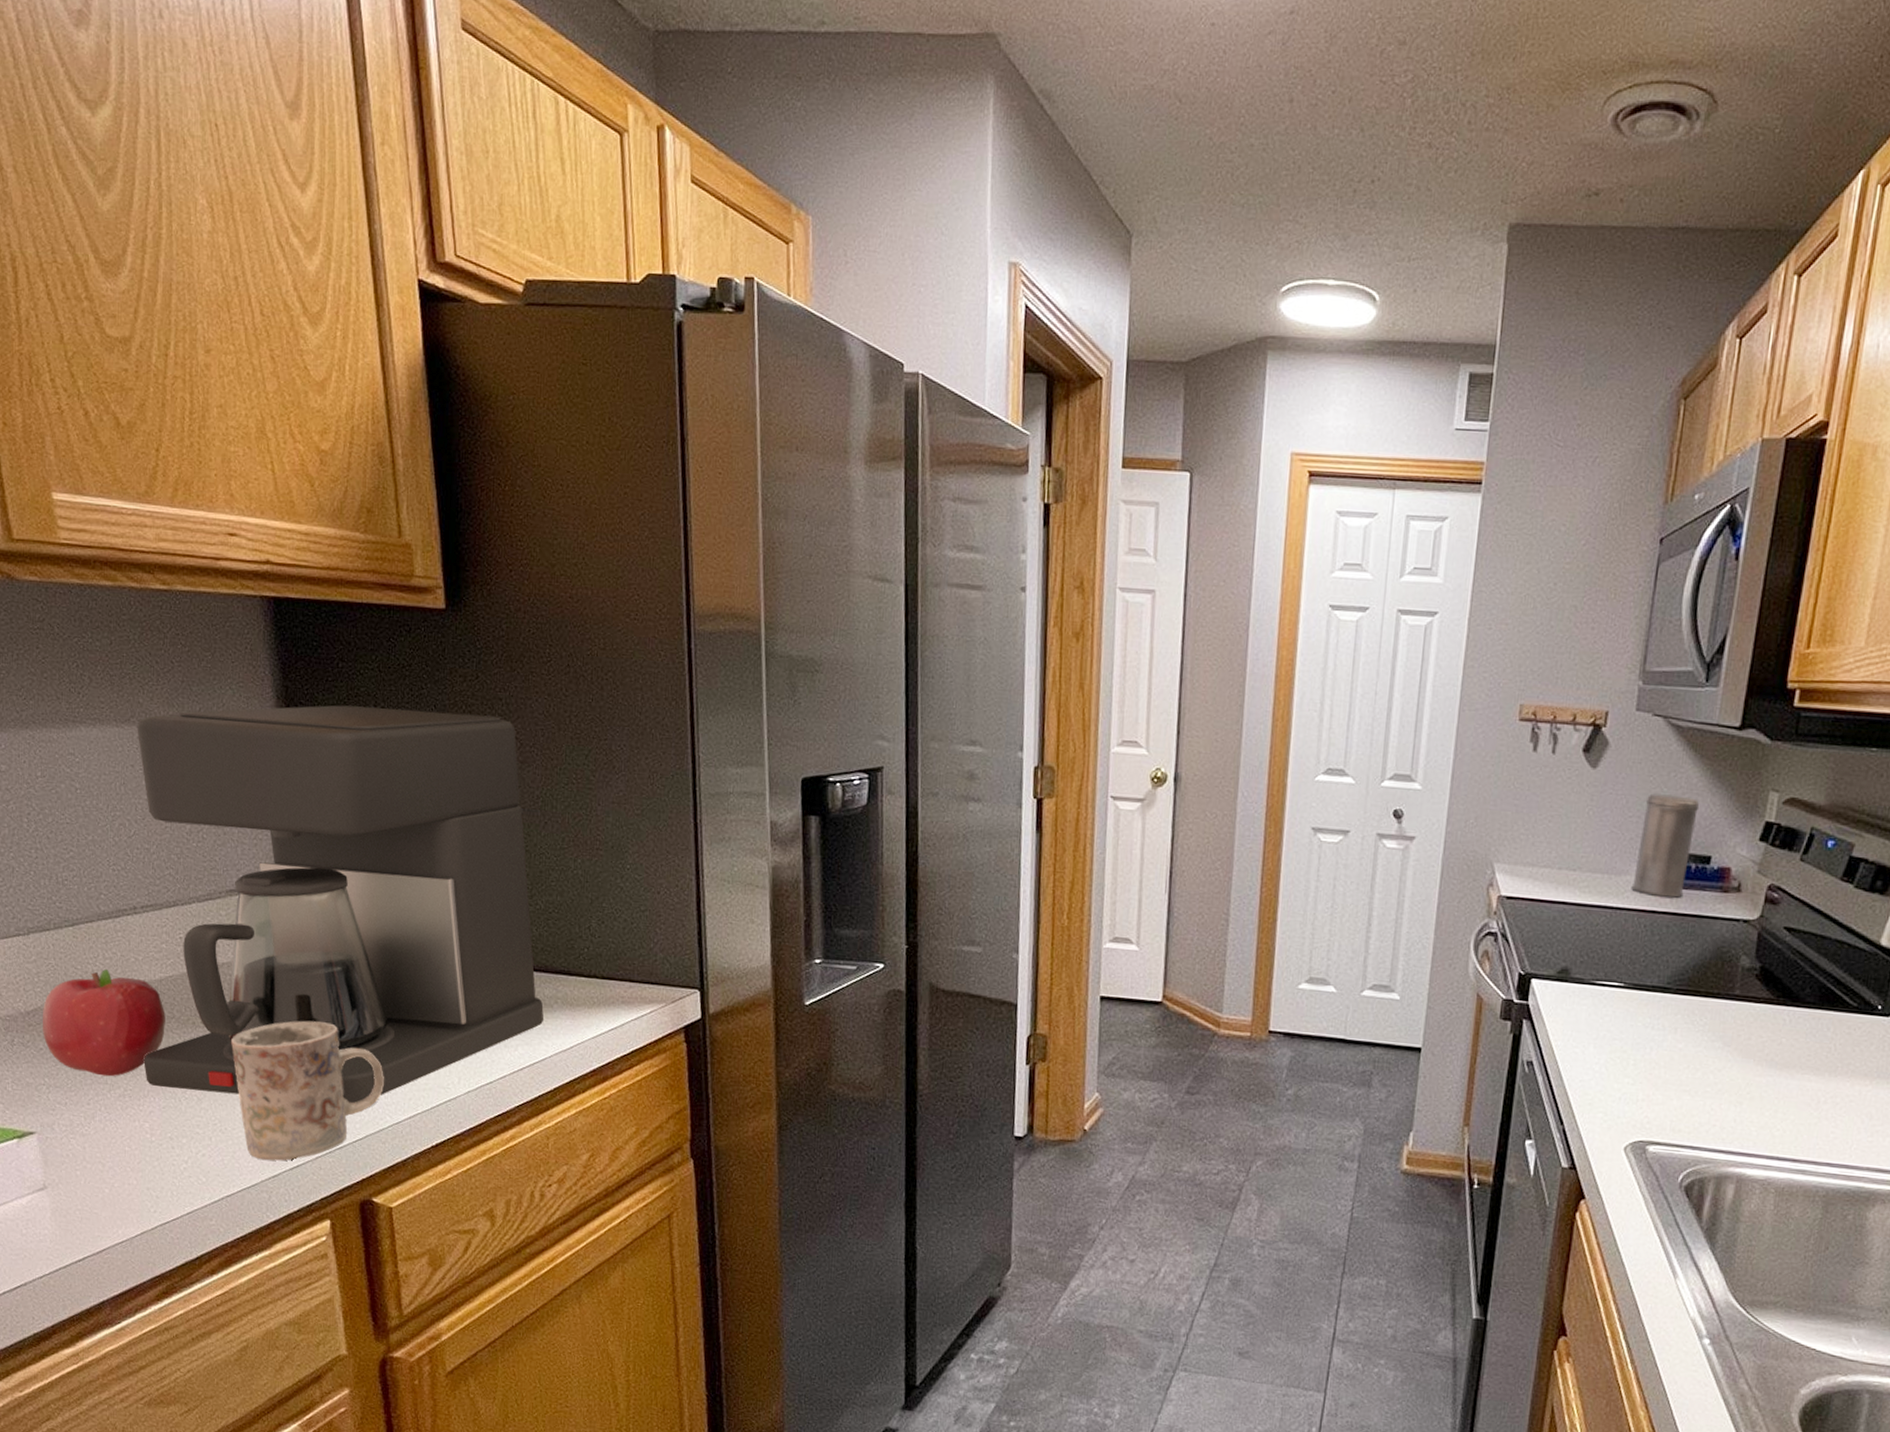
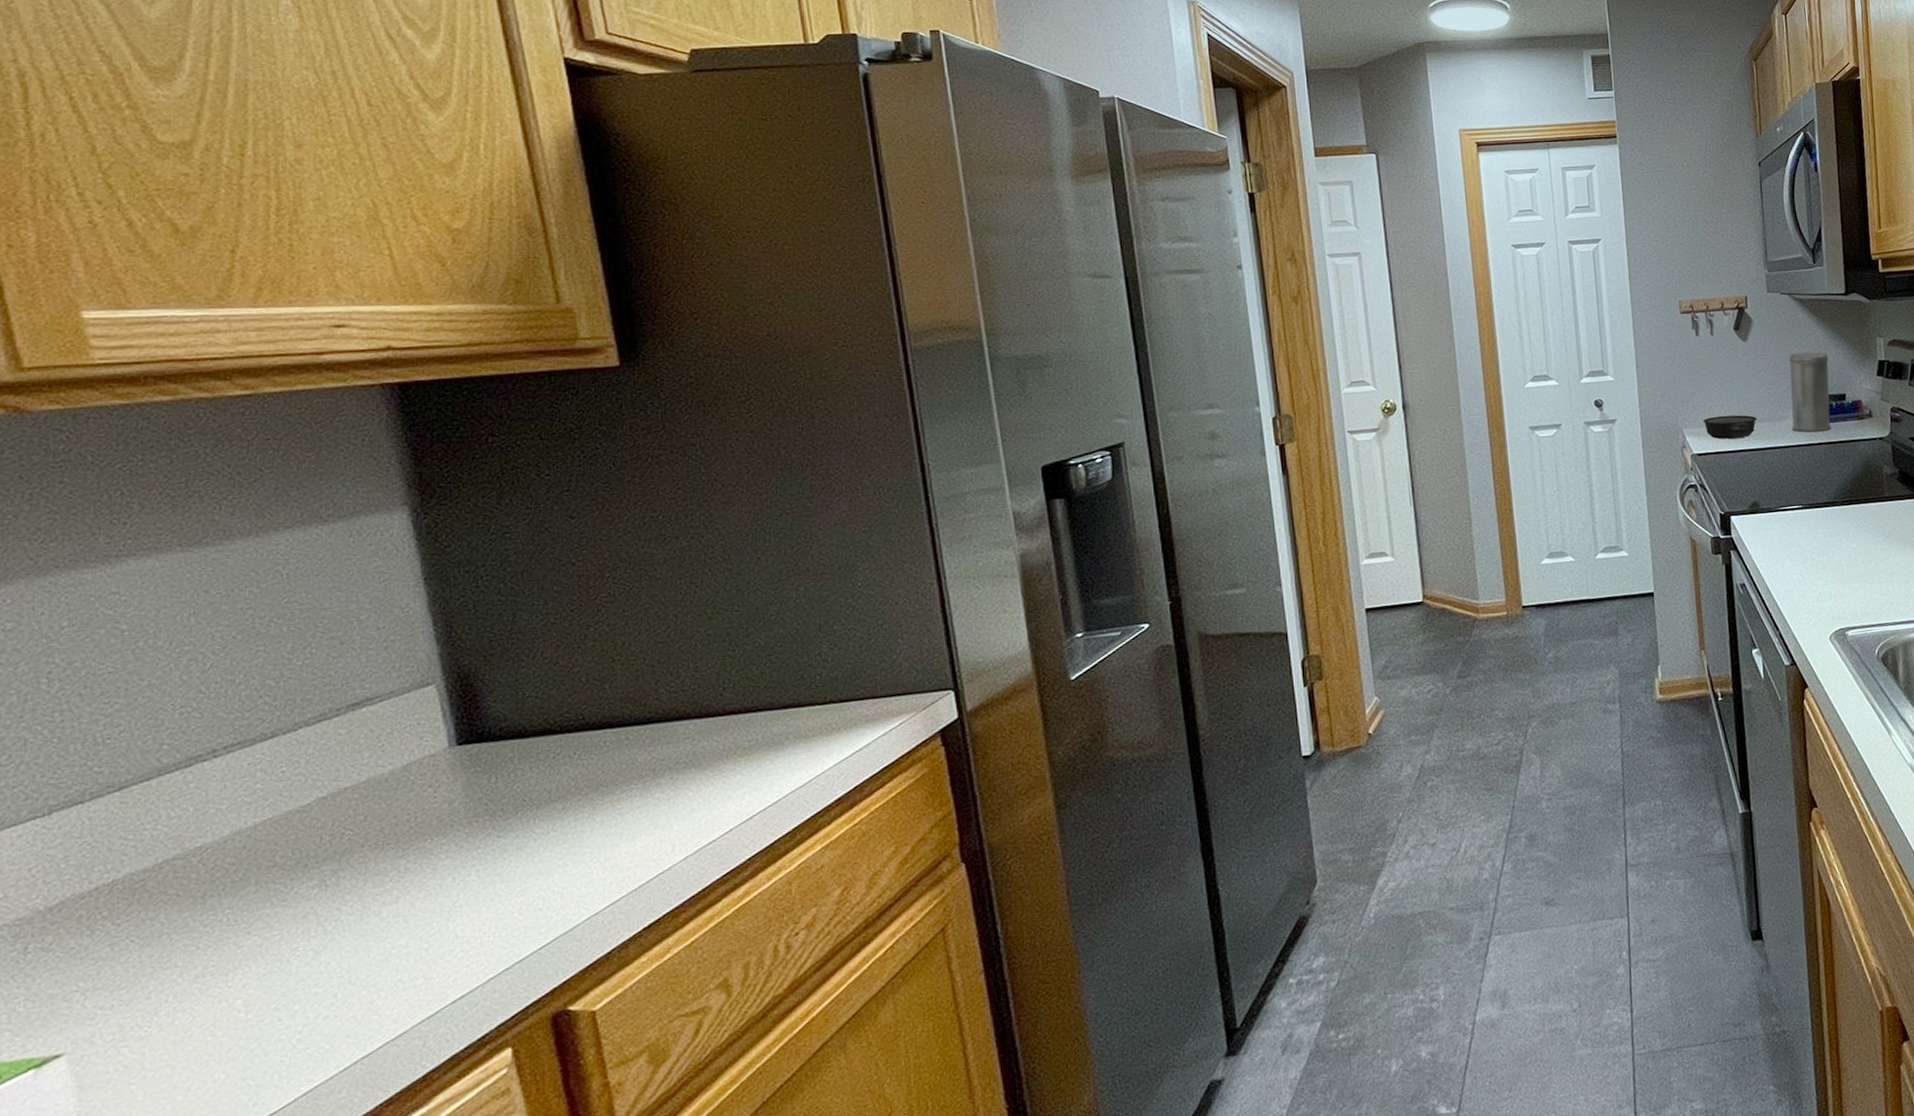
fruit: present [43,969,166,1077] -> none [74,830,264,963]
coffee maker: present [137,705,545,1104] -> none [211,462,775,953]
mug: present [231,1020,384,1161] -> none [361,823,575,1002]
frying pan: none [1520,854,1589,887] -> present [1703,415,1757,439]

